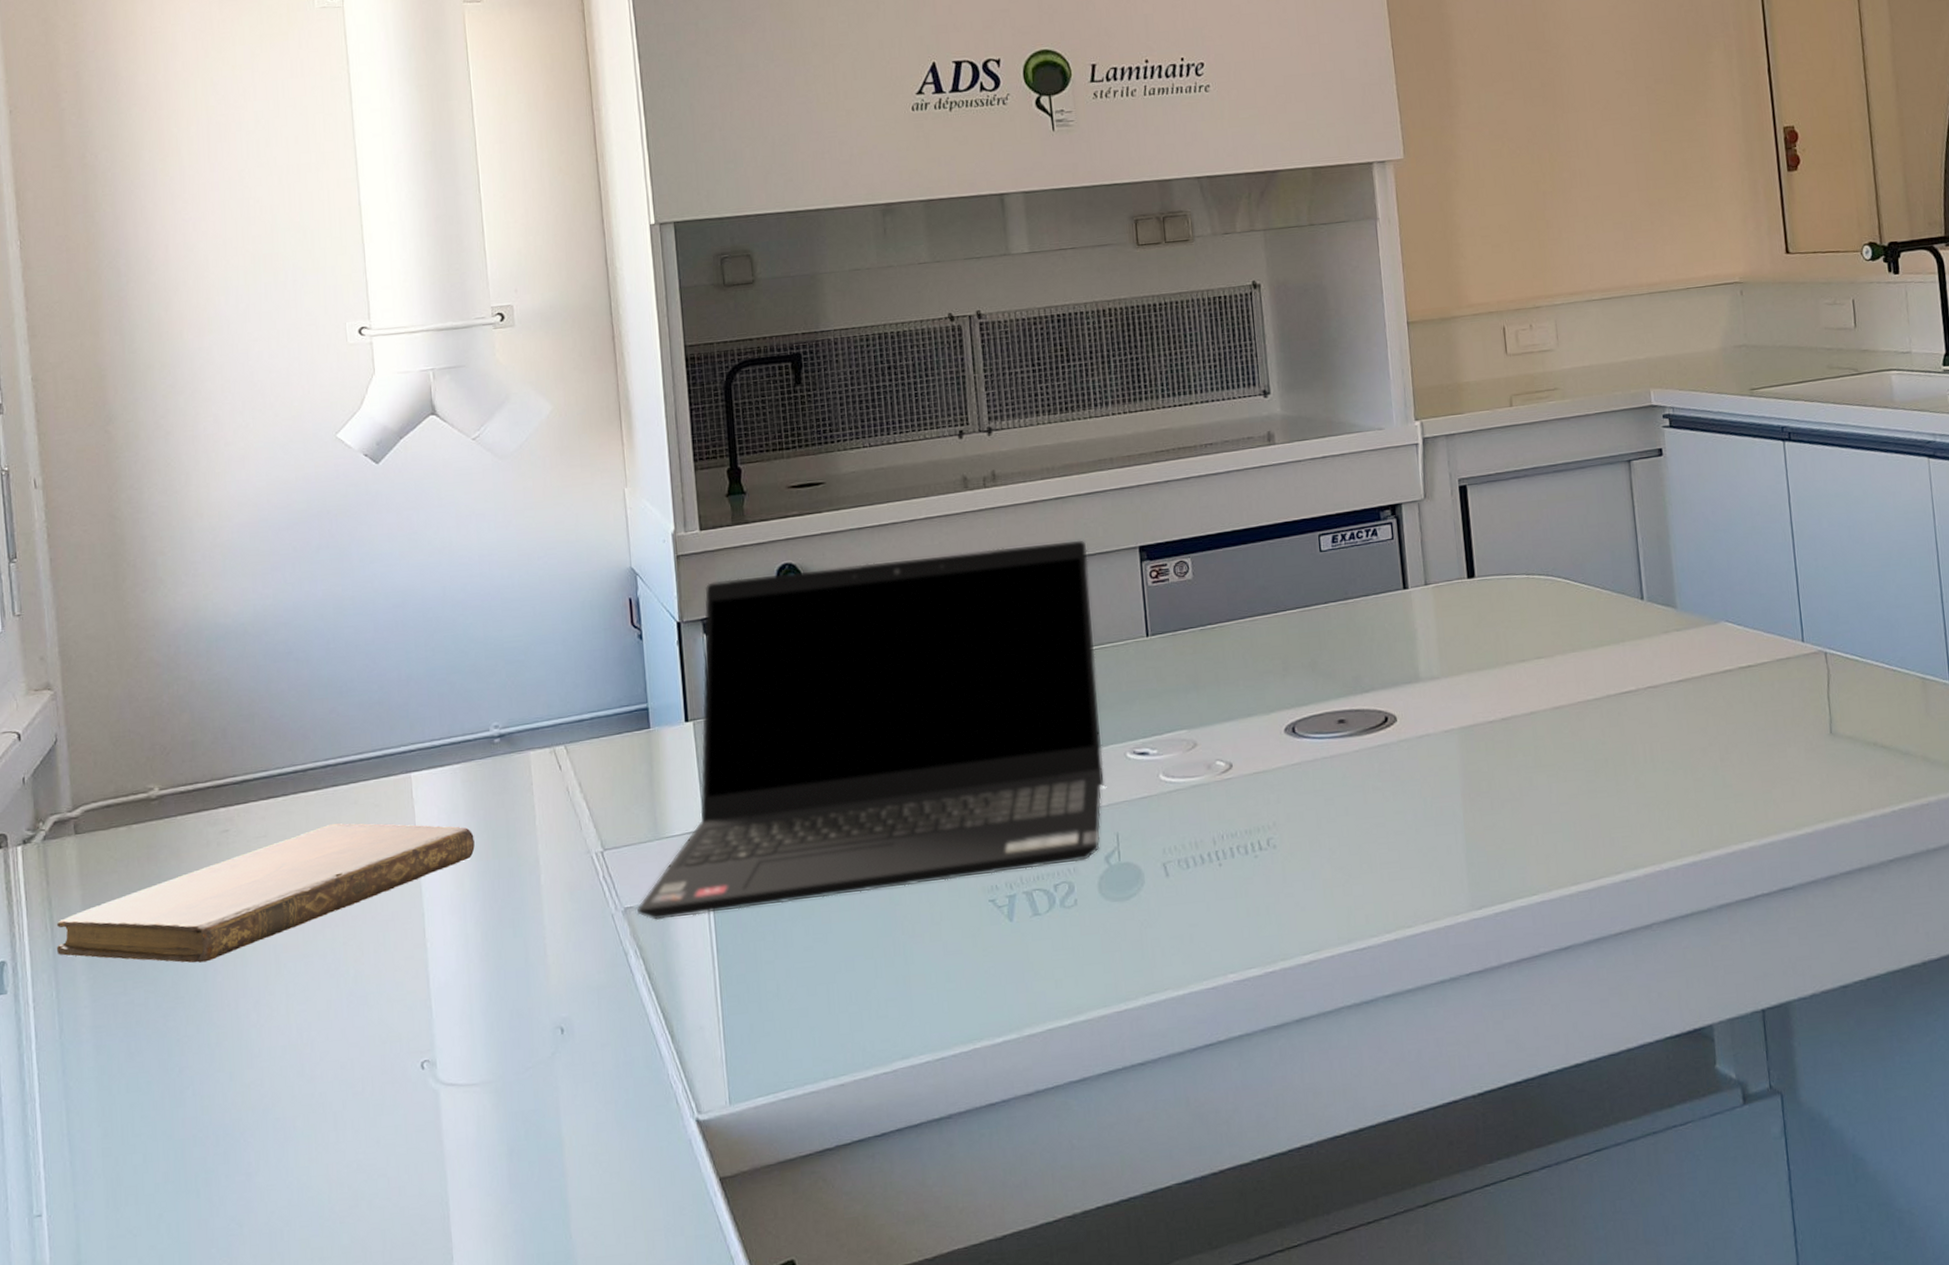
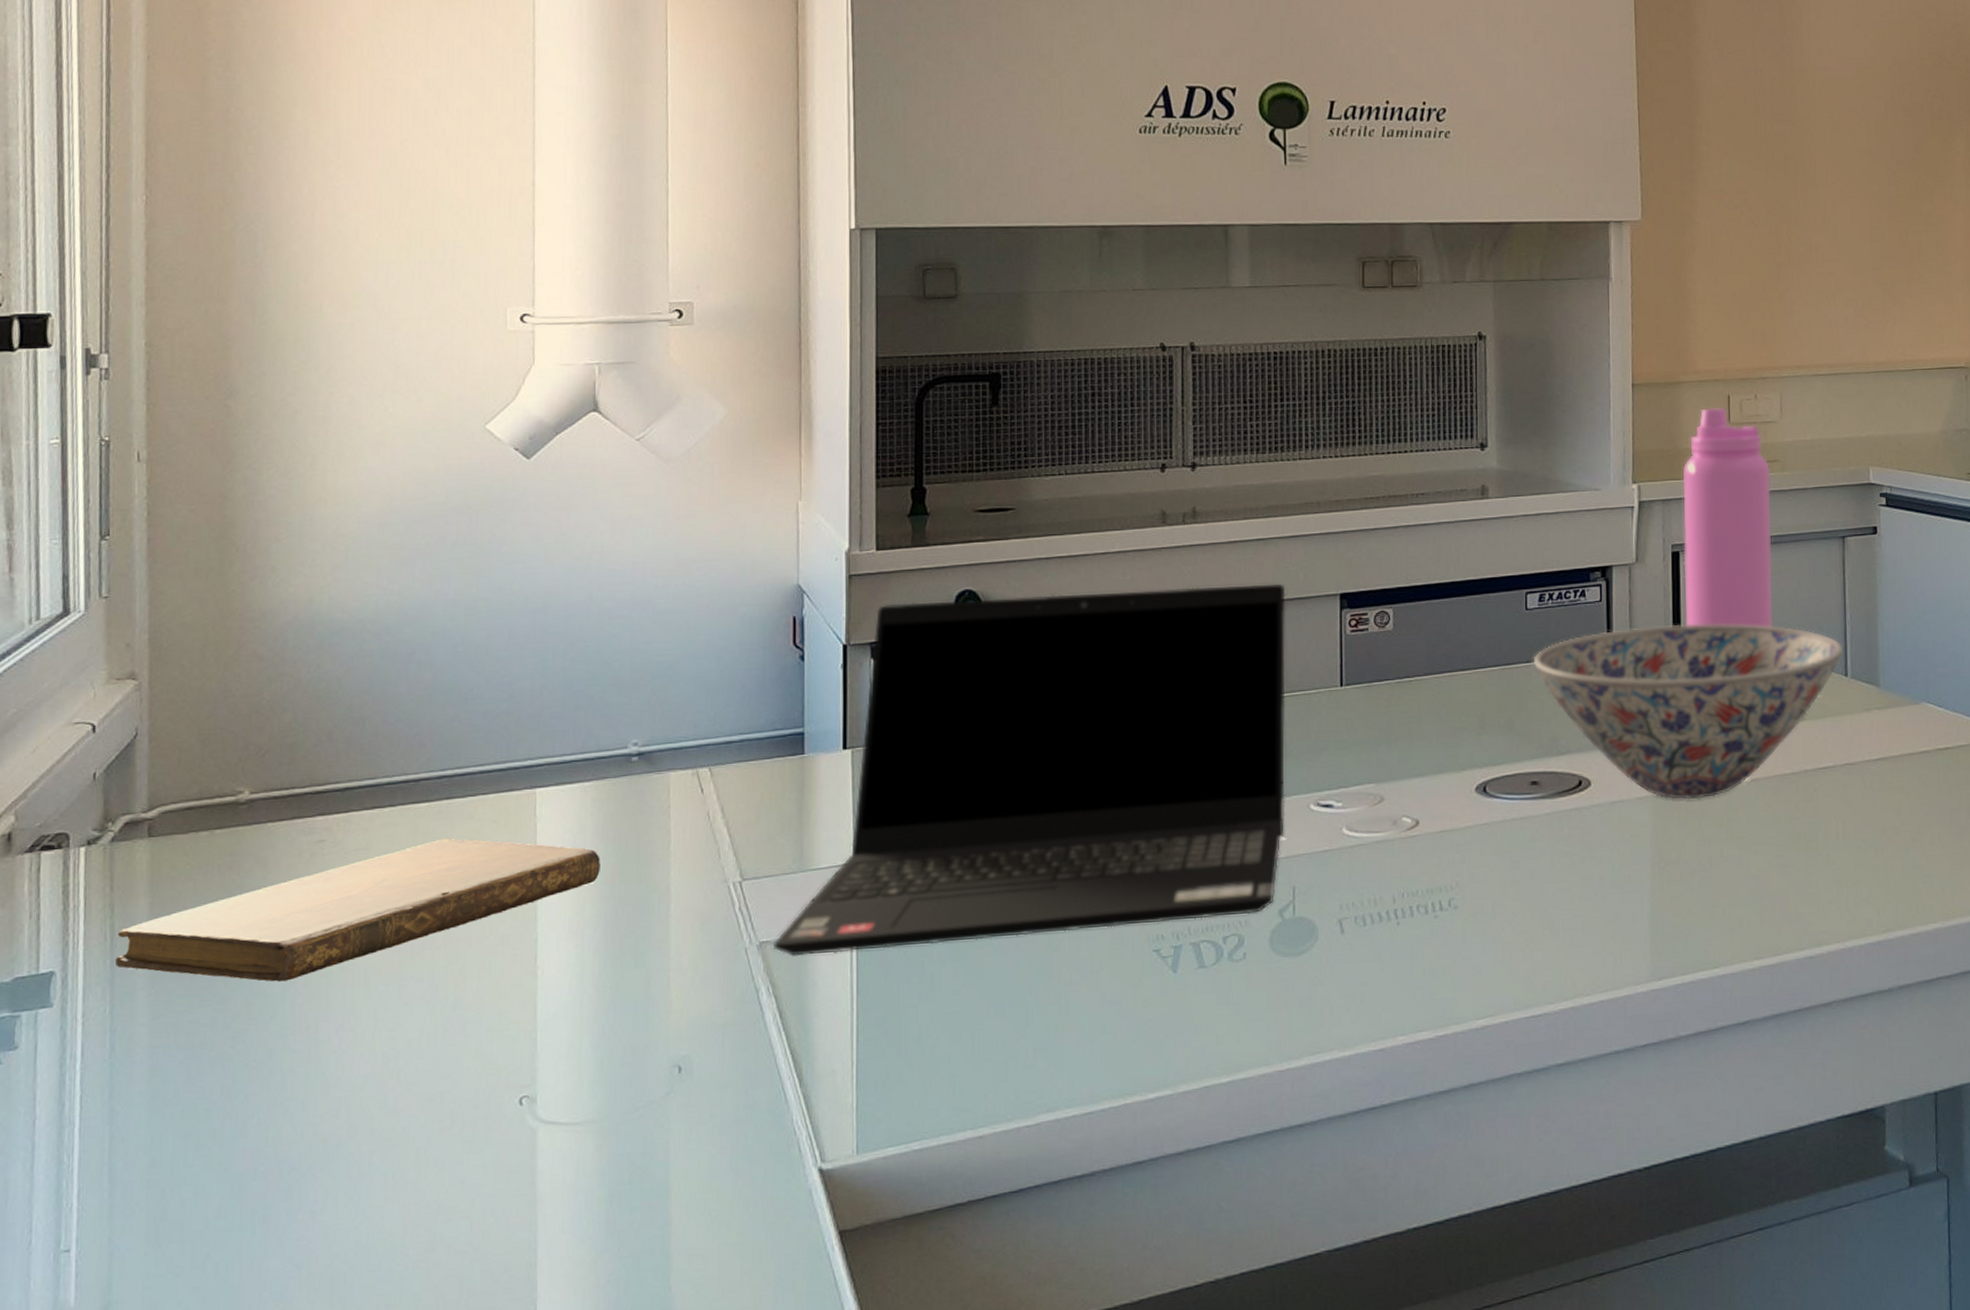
bowl: none [1330,553,1638,731] -> present [1533,624,1844,800]
water bottle: none [1463,339,1565,559] -> present [1682,407,1773,628]

